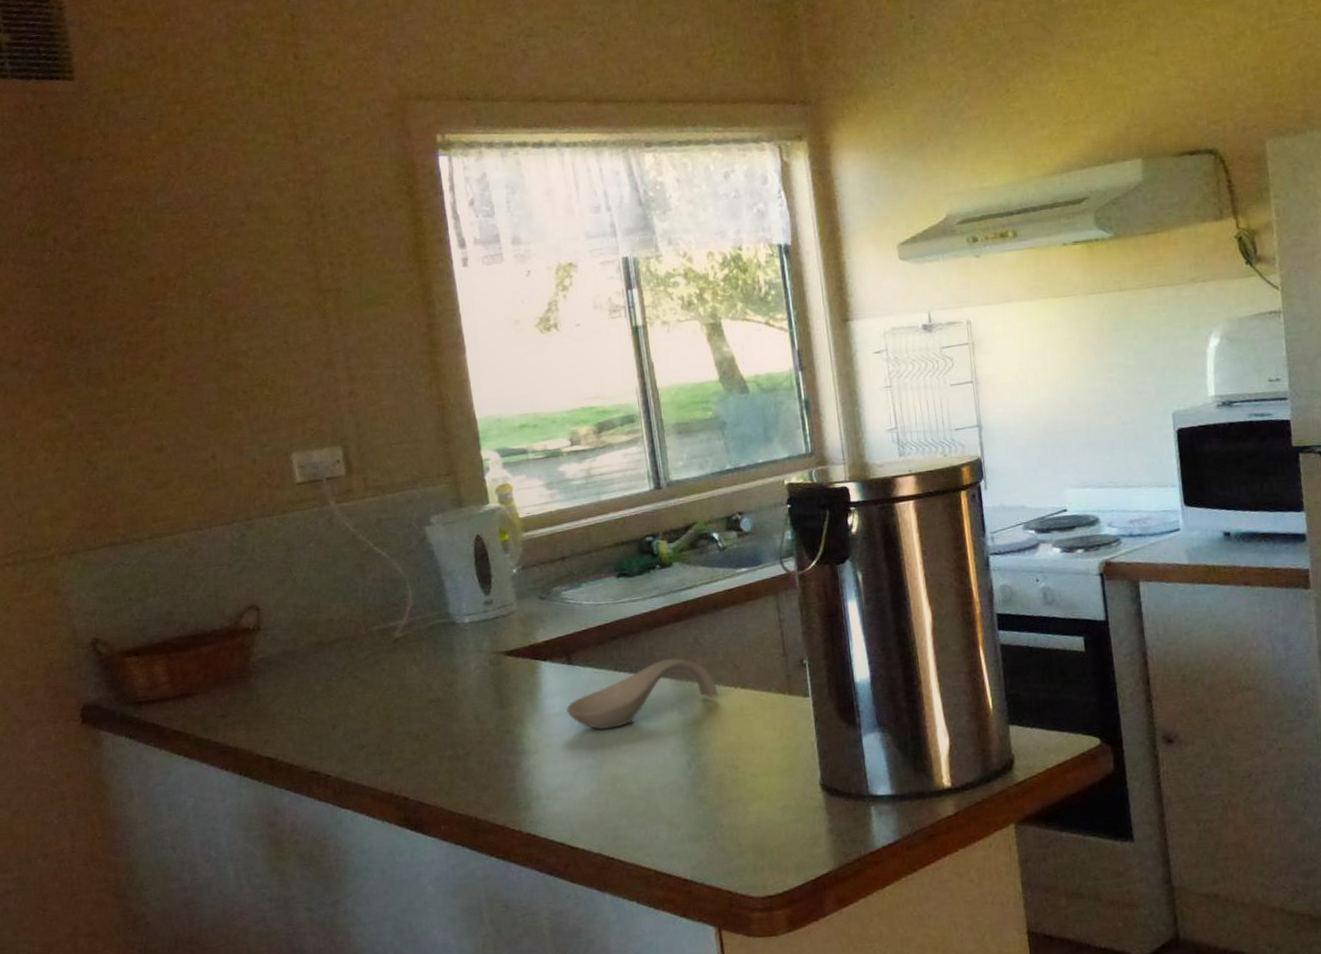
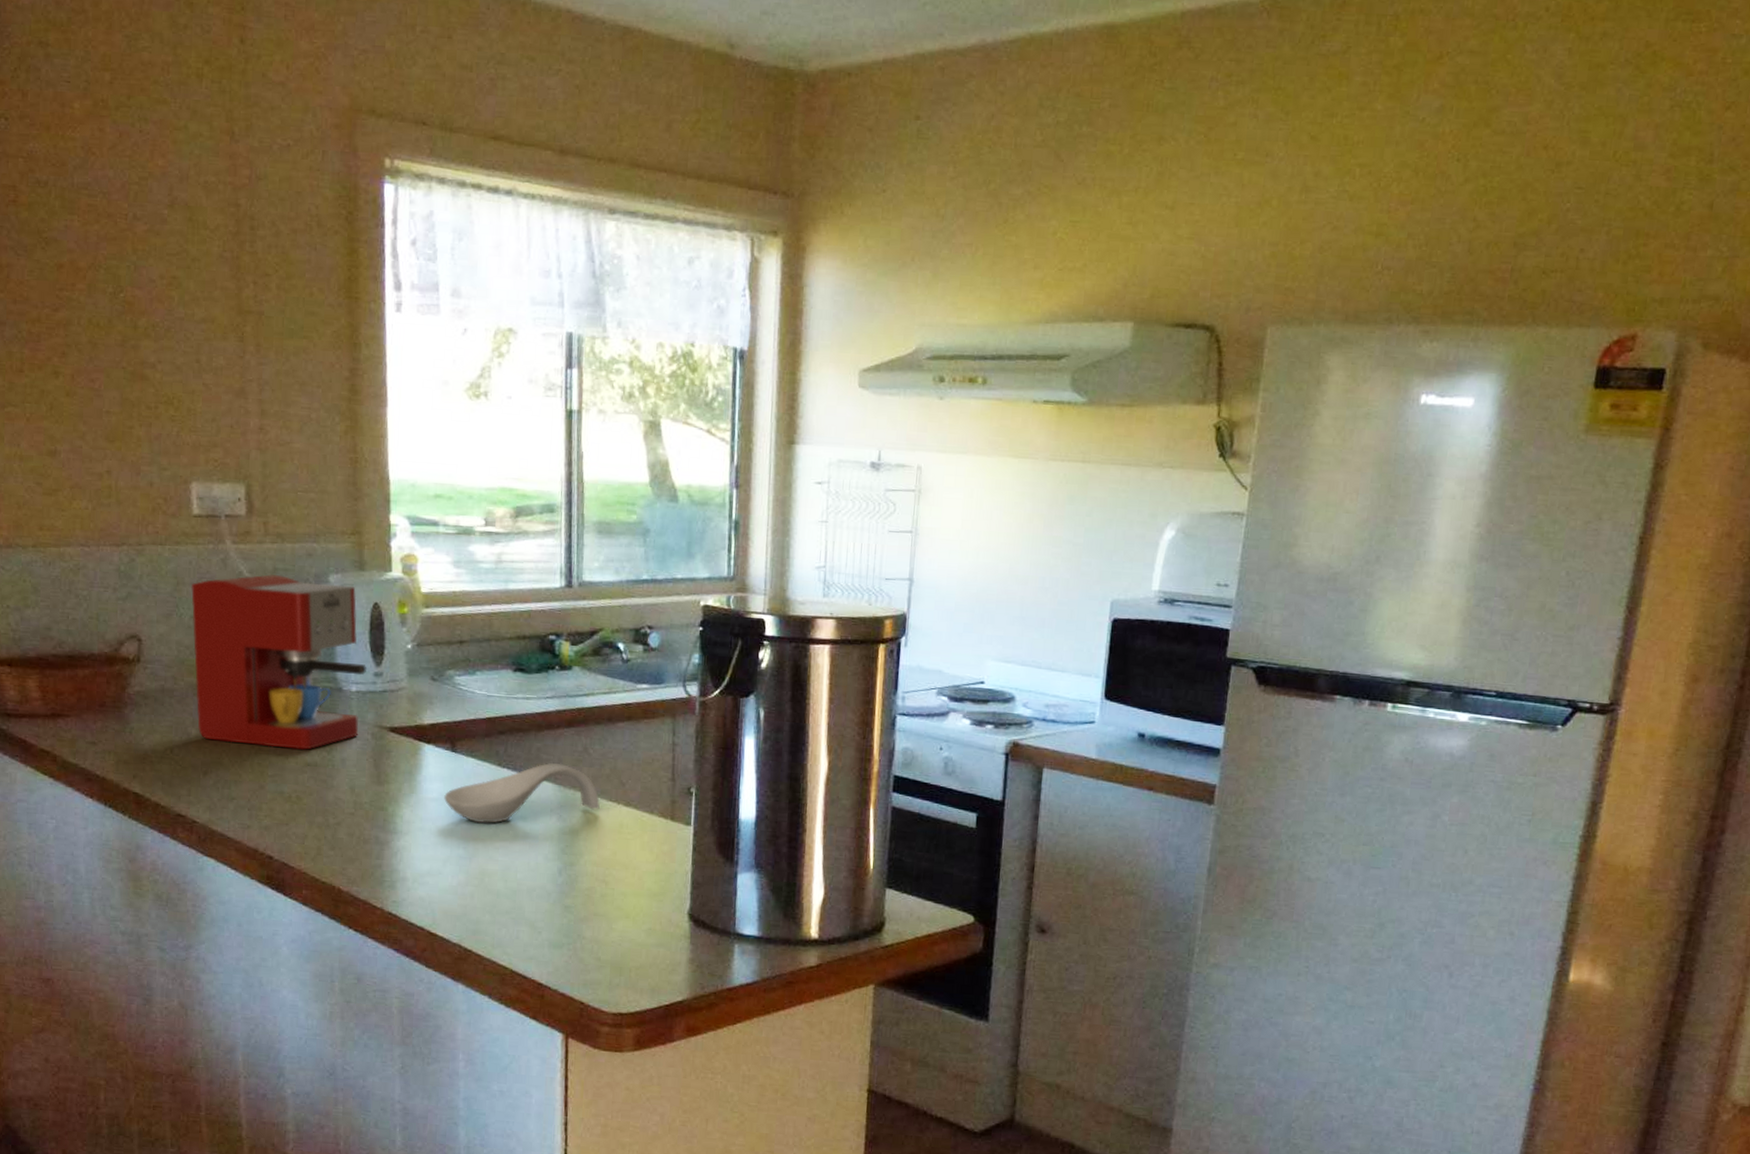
coffee maker: none [302,523,478,694] -> present [191,574,368,750]

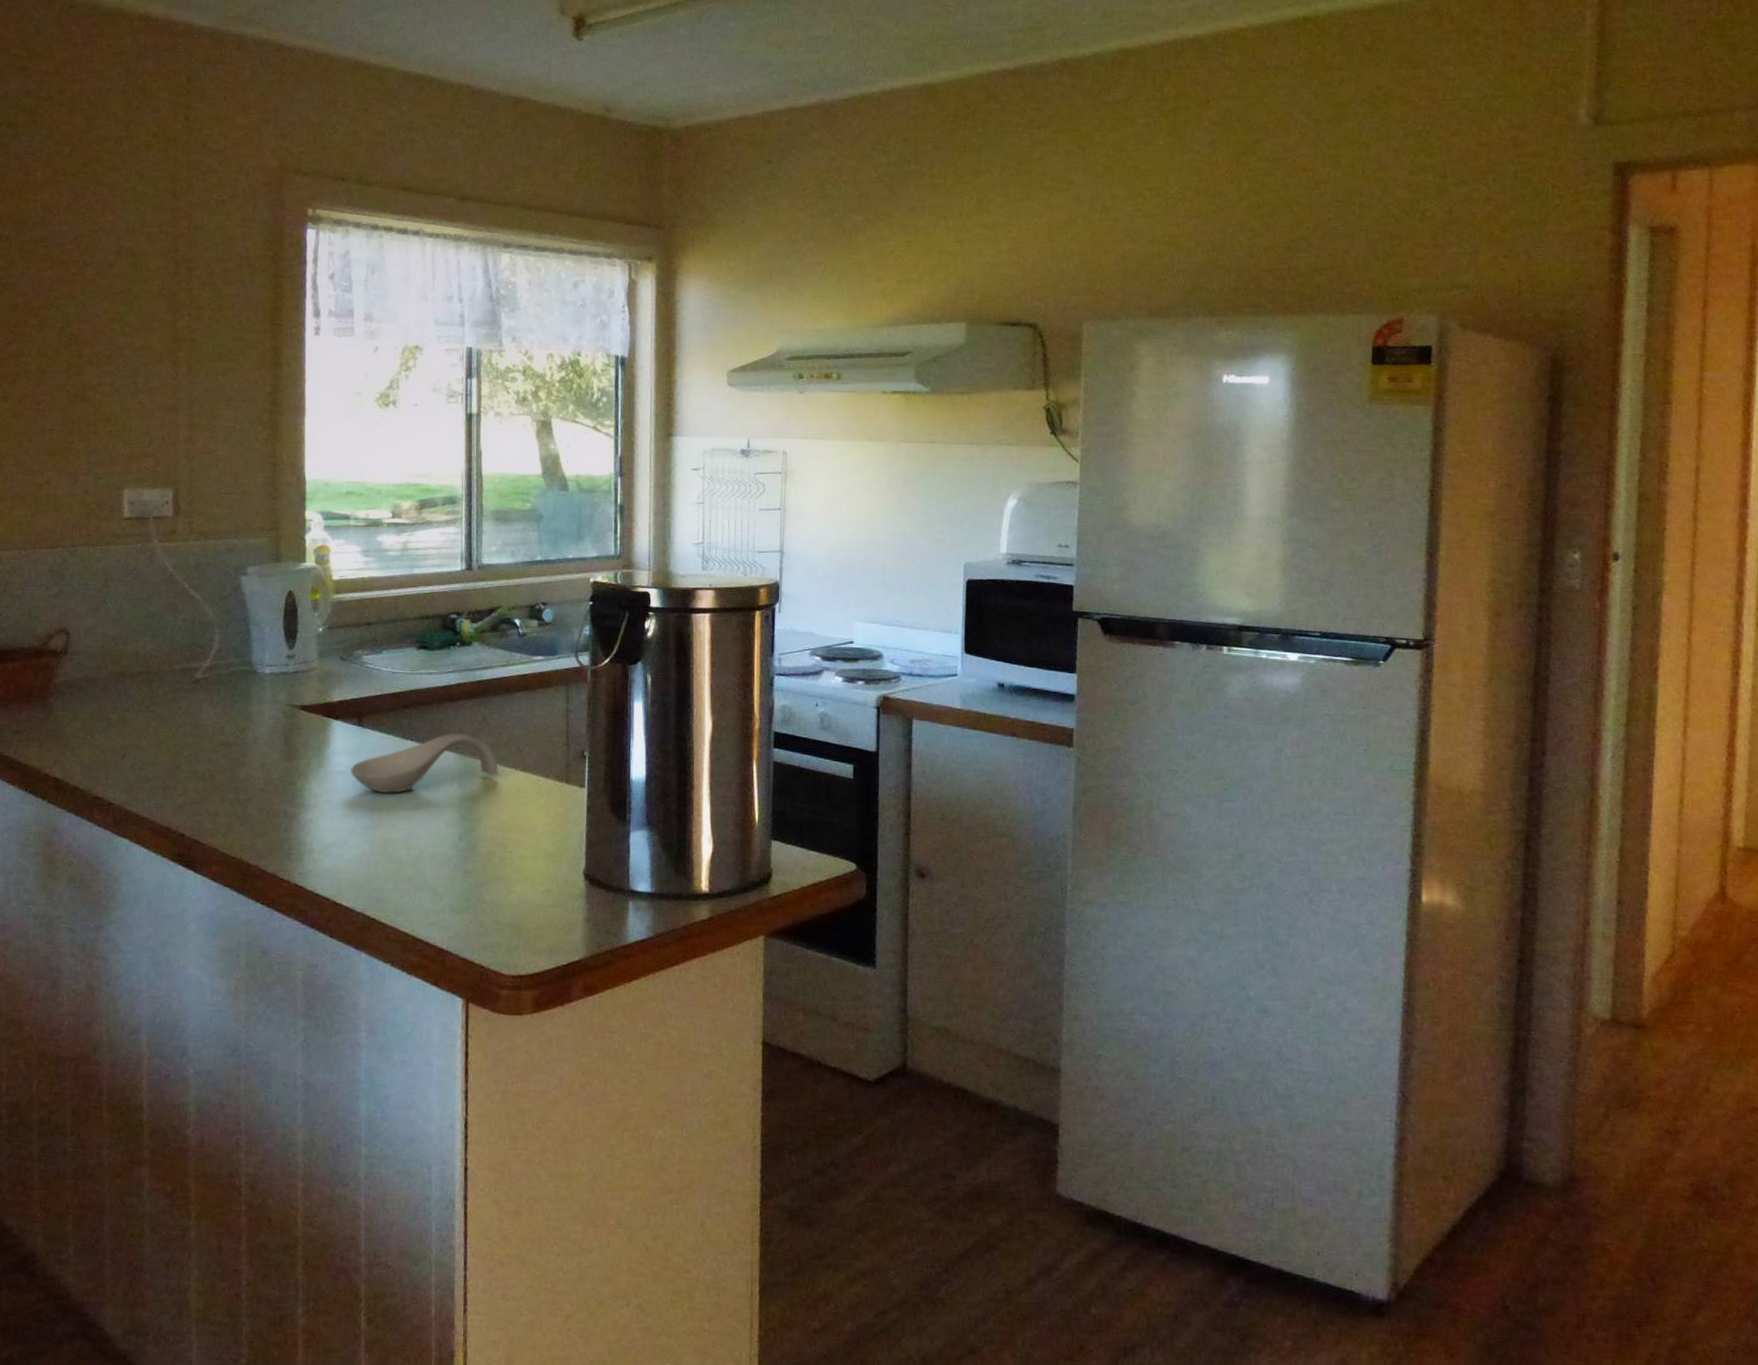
coffee maker: present [191,574,368,750] -> none [118,569,281,730]

